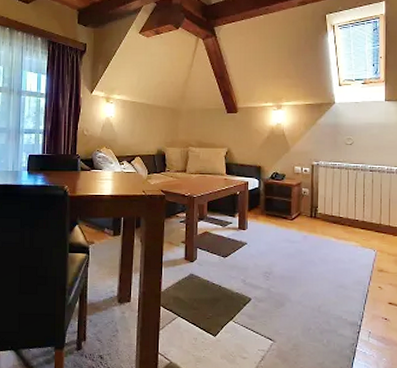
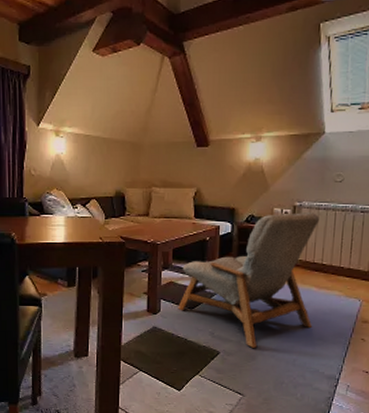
armchair: none [213,170,334,295] -> present [178,211,319,348]

